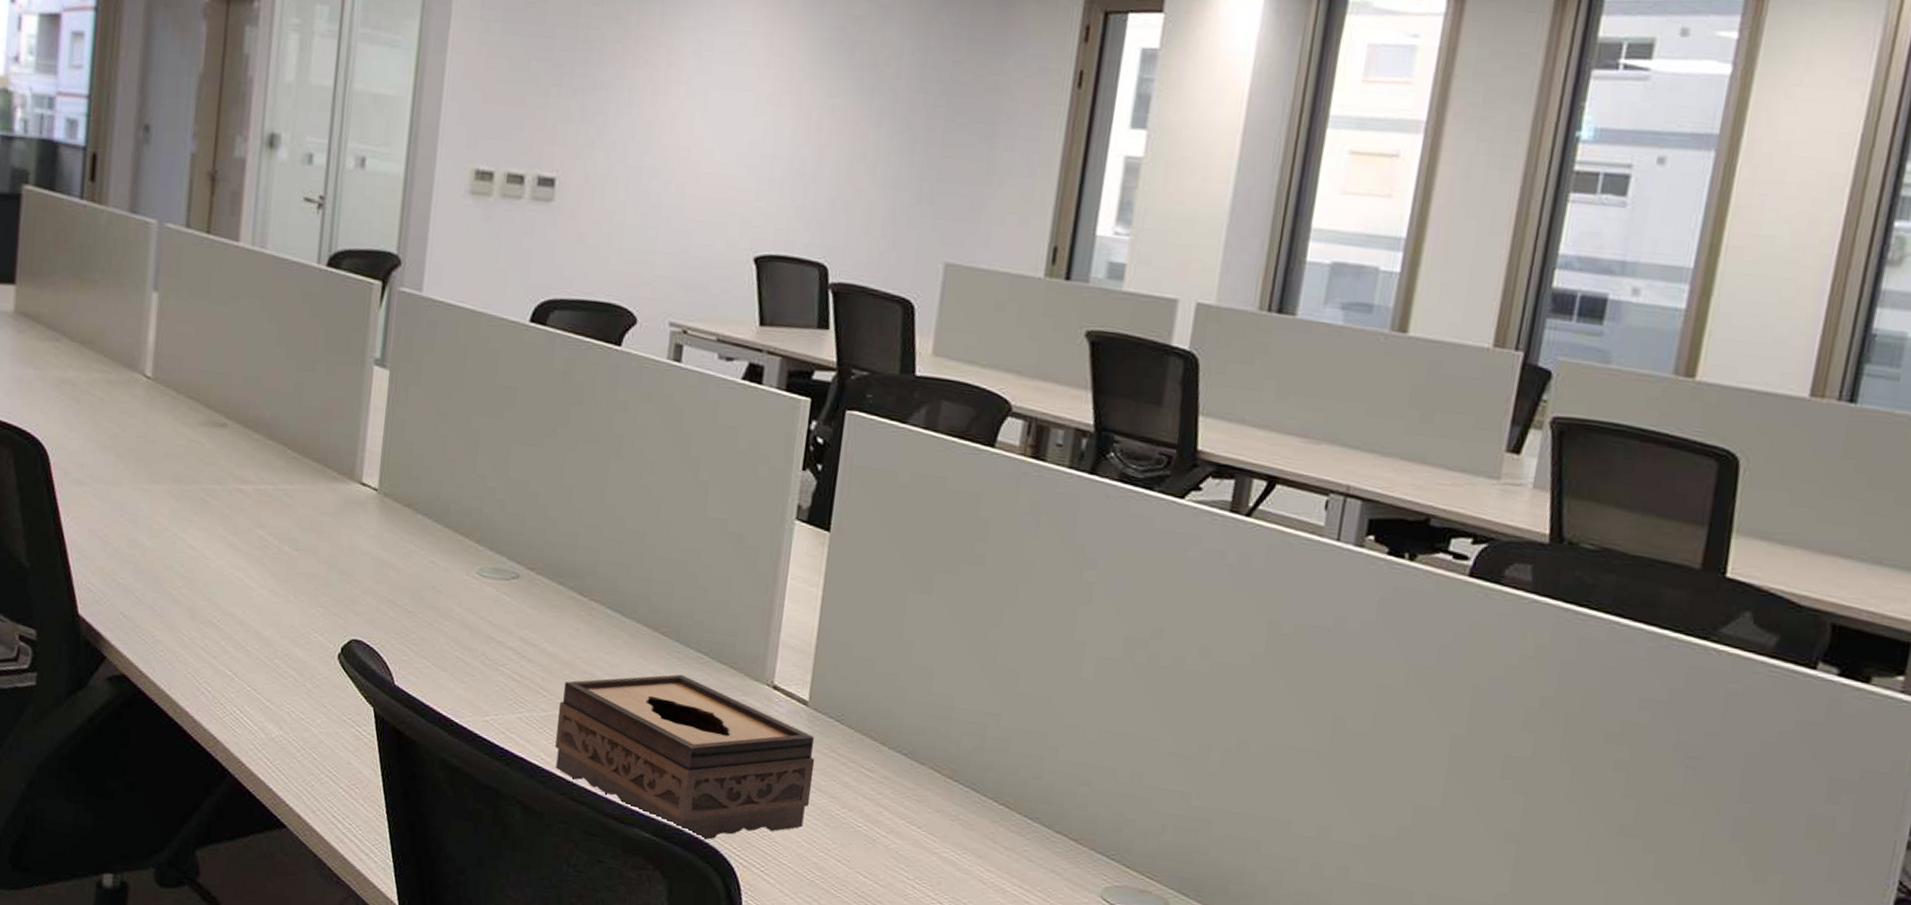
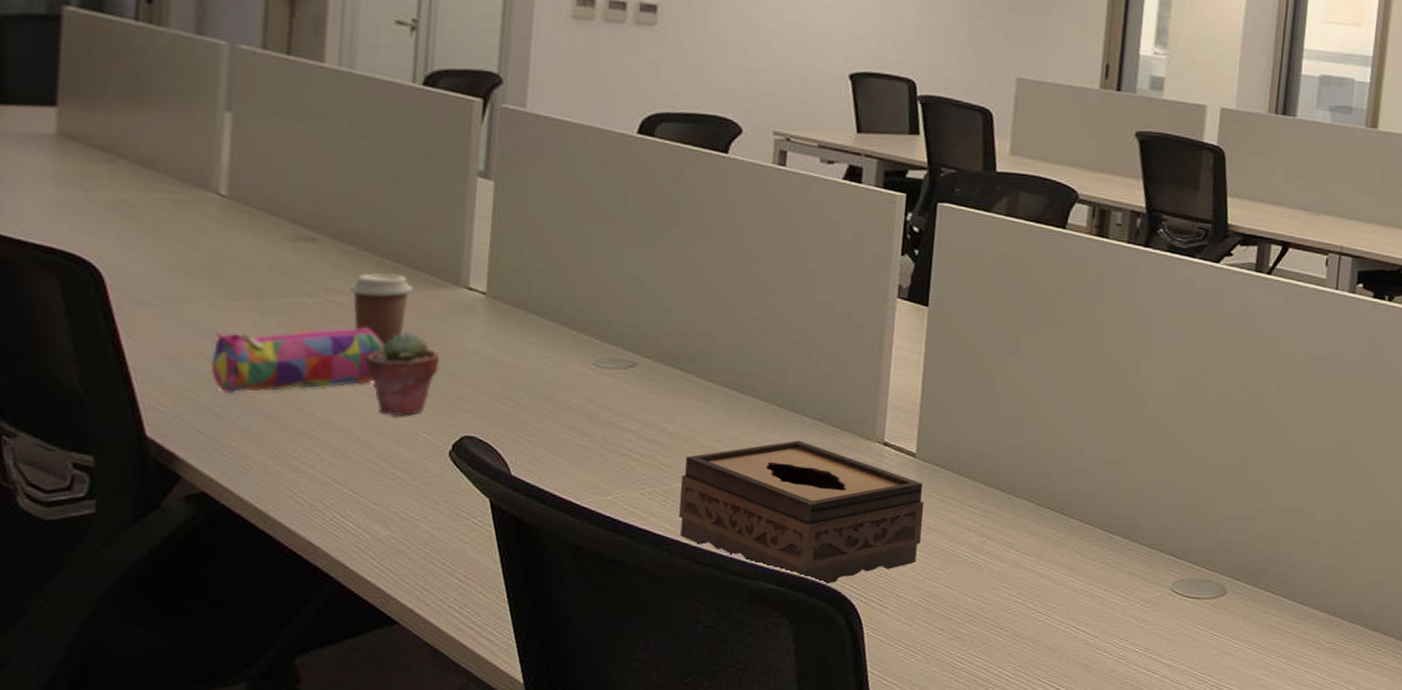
pencil case: none [133,515,284,578] -> present [211,327,385,393]
coffee cup: none [253,462,312,540] -> present [349,273,414,347]
potted succulent: none [266,525,333,614] -> present [365,331,440,417]

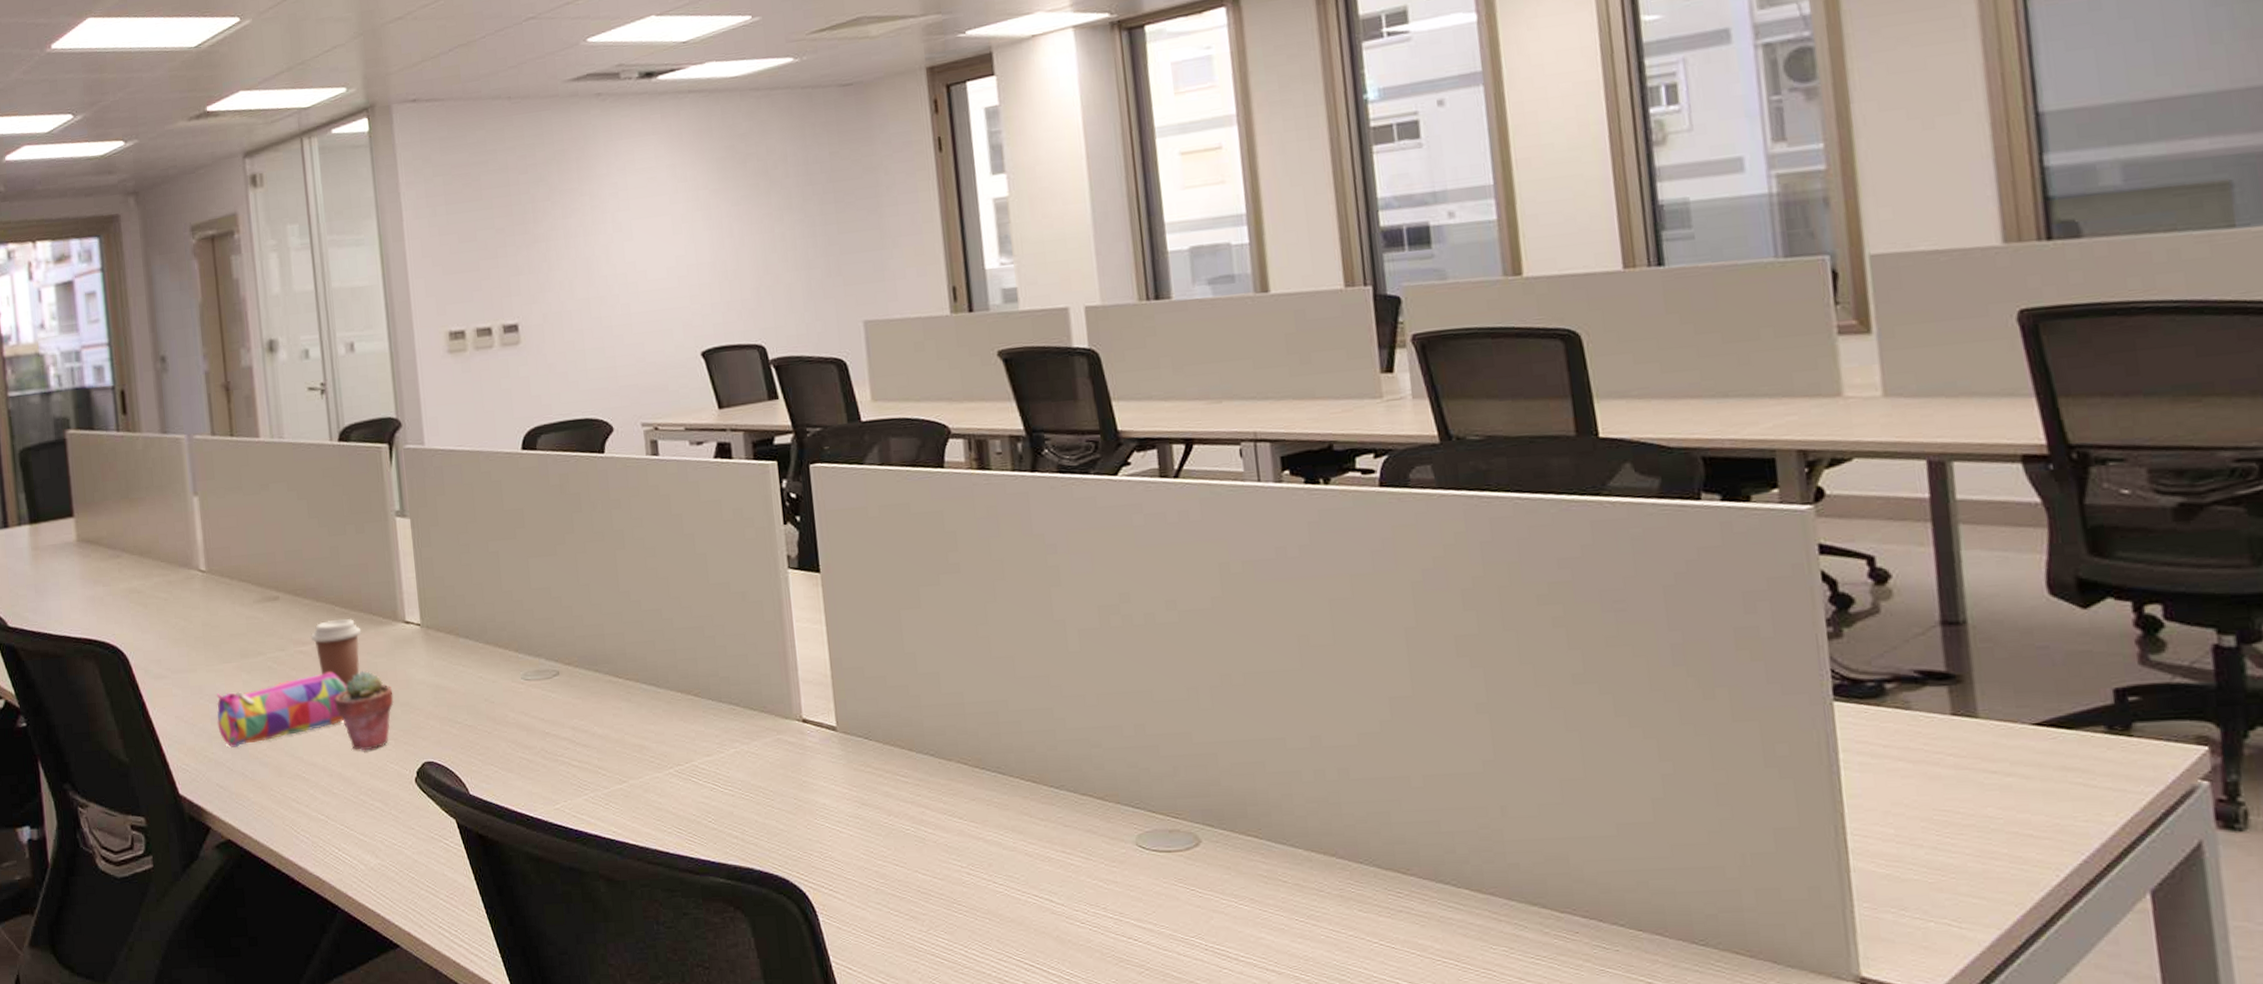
tissue box: present [679,440,925,585] -> none [618,728,859,874]

